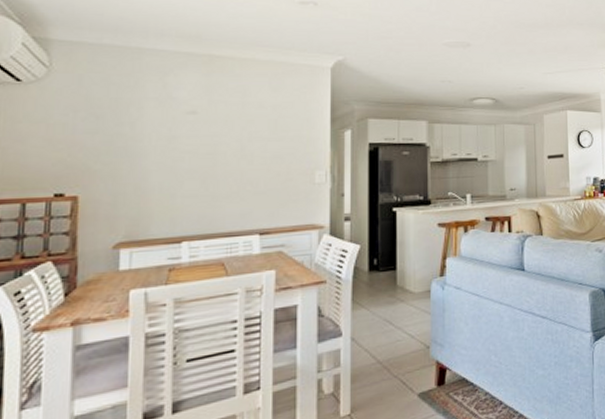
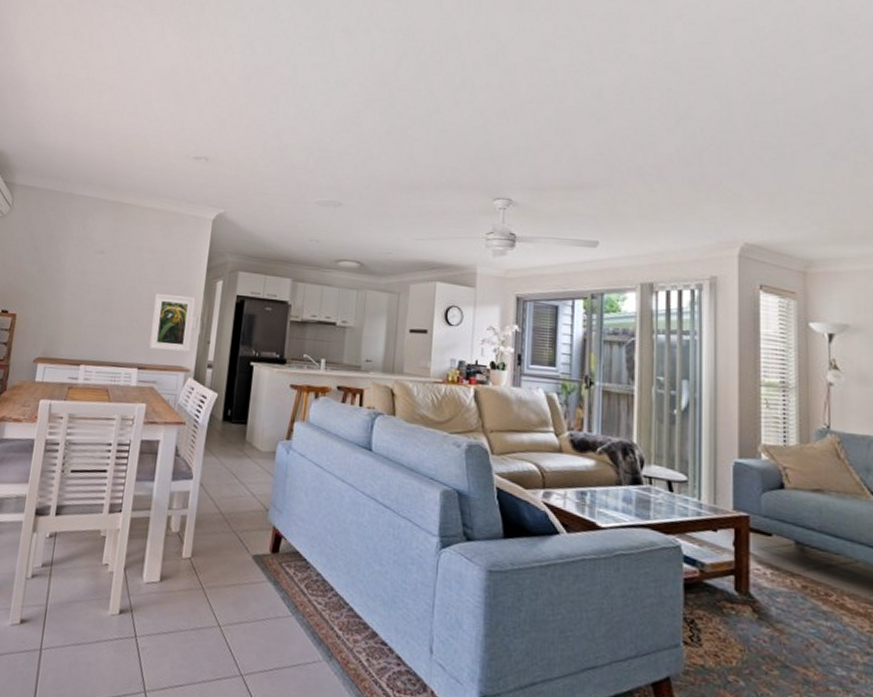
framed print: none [270,150,321,212] -> present [148,294,195,352]

